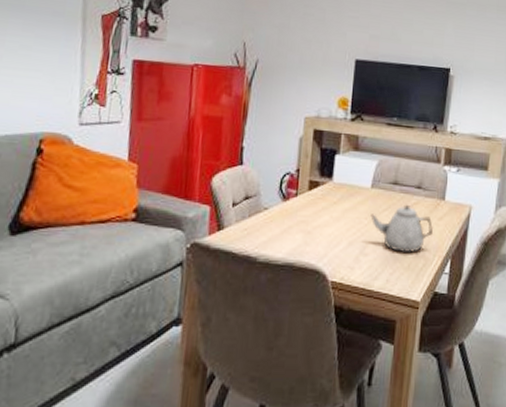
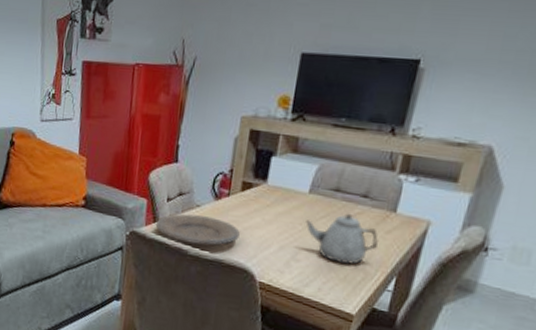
plate: none [220,218,310,250] -> present [155,213,240,246]

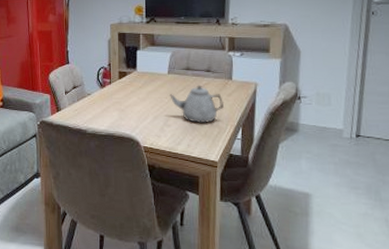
plate: present [155,213,240,246] -> none [59,102,123,124]

